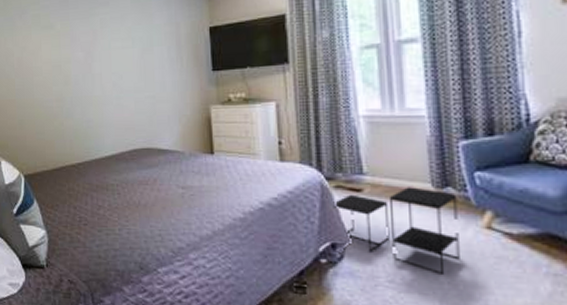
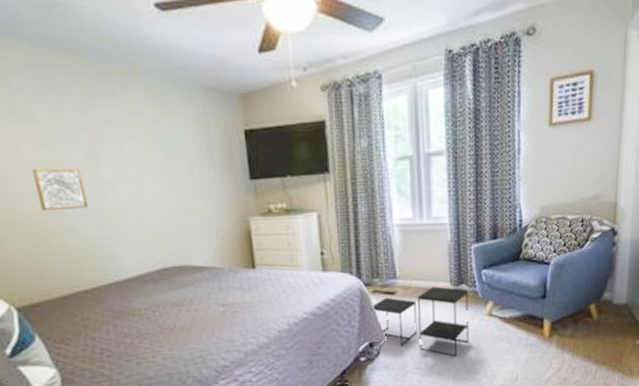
wall art: none [46,64,81,99] -> present [31,168,88,212]

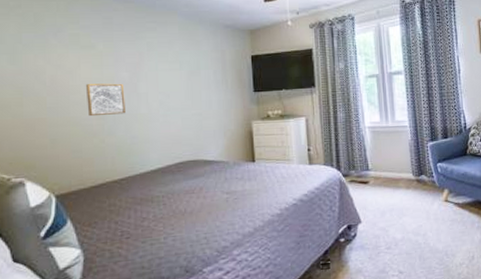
side table: present [371,286,469,357] -> none [348,177,430,238]

